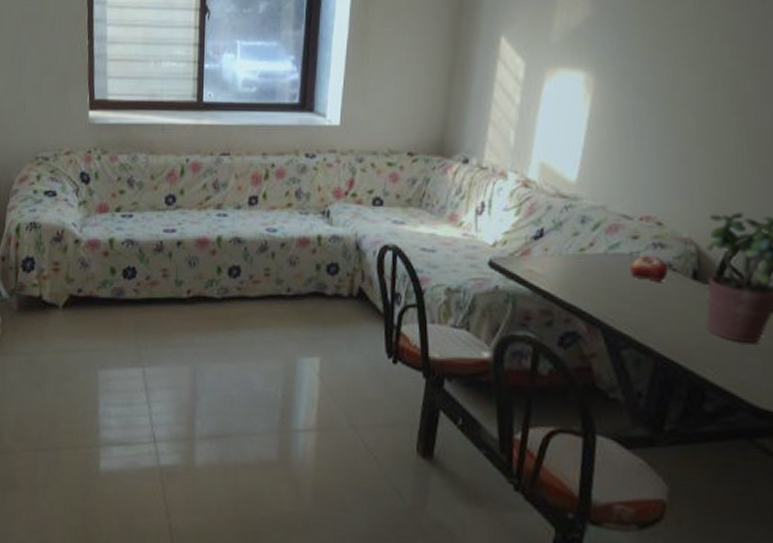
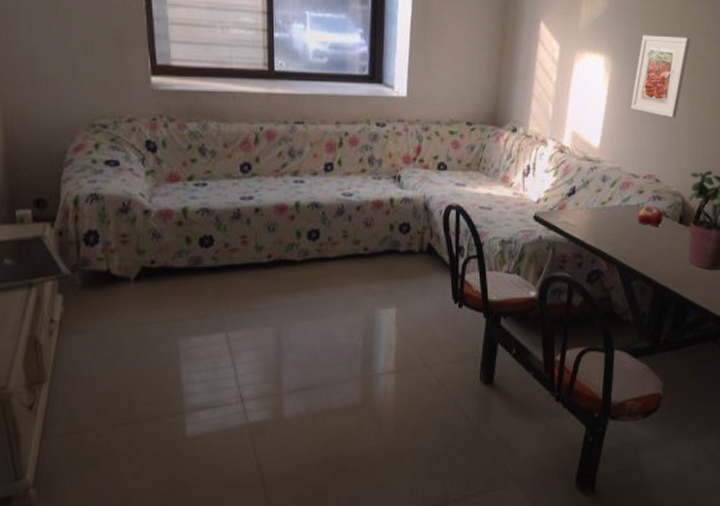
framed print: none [620,44,709,145] -> present [630,35,691,118]

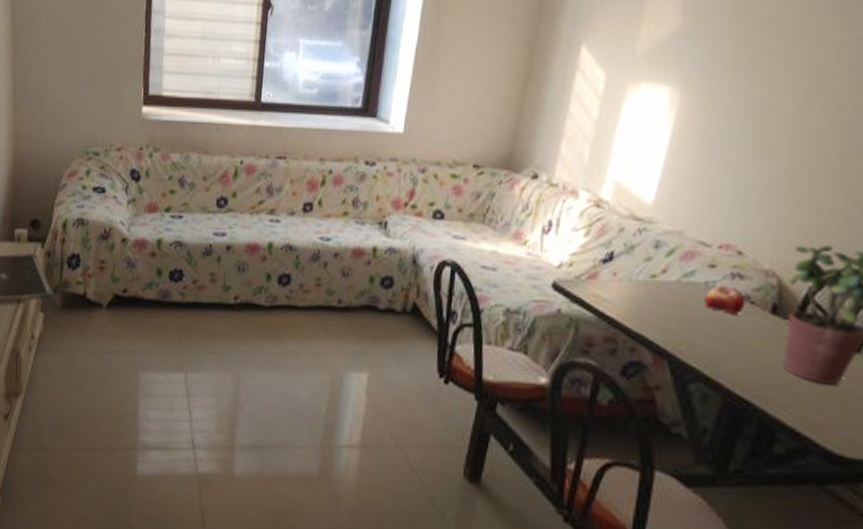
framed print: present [630,35,691,118] -> none [704,60,810,171]

